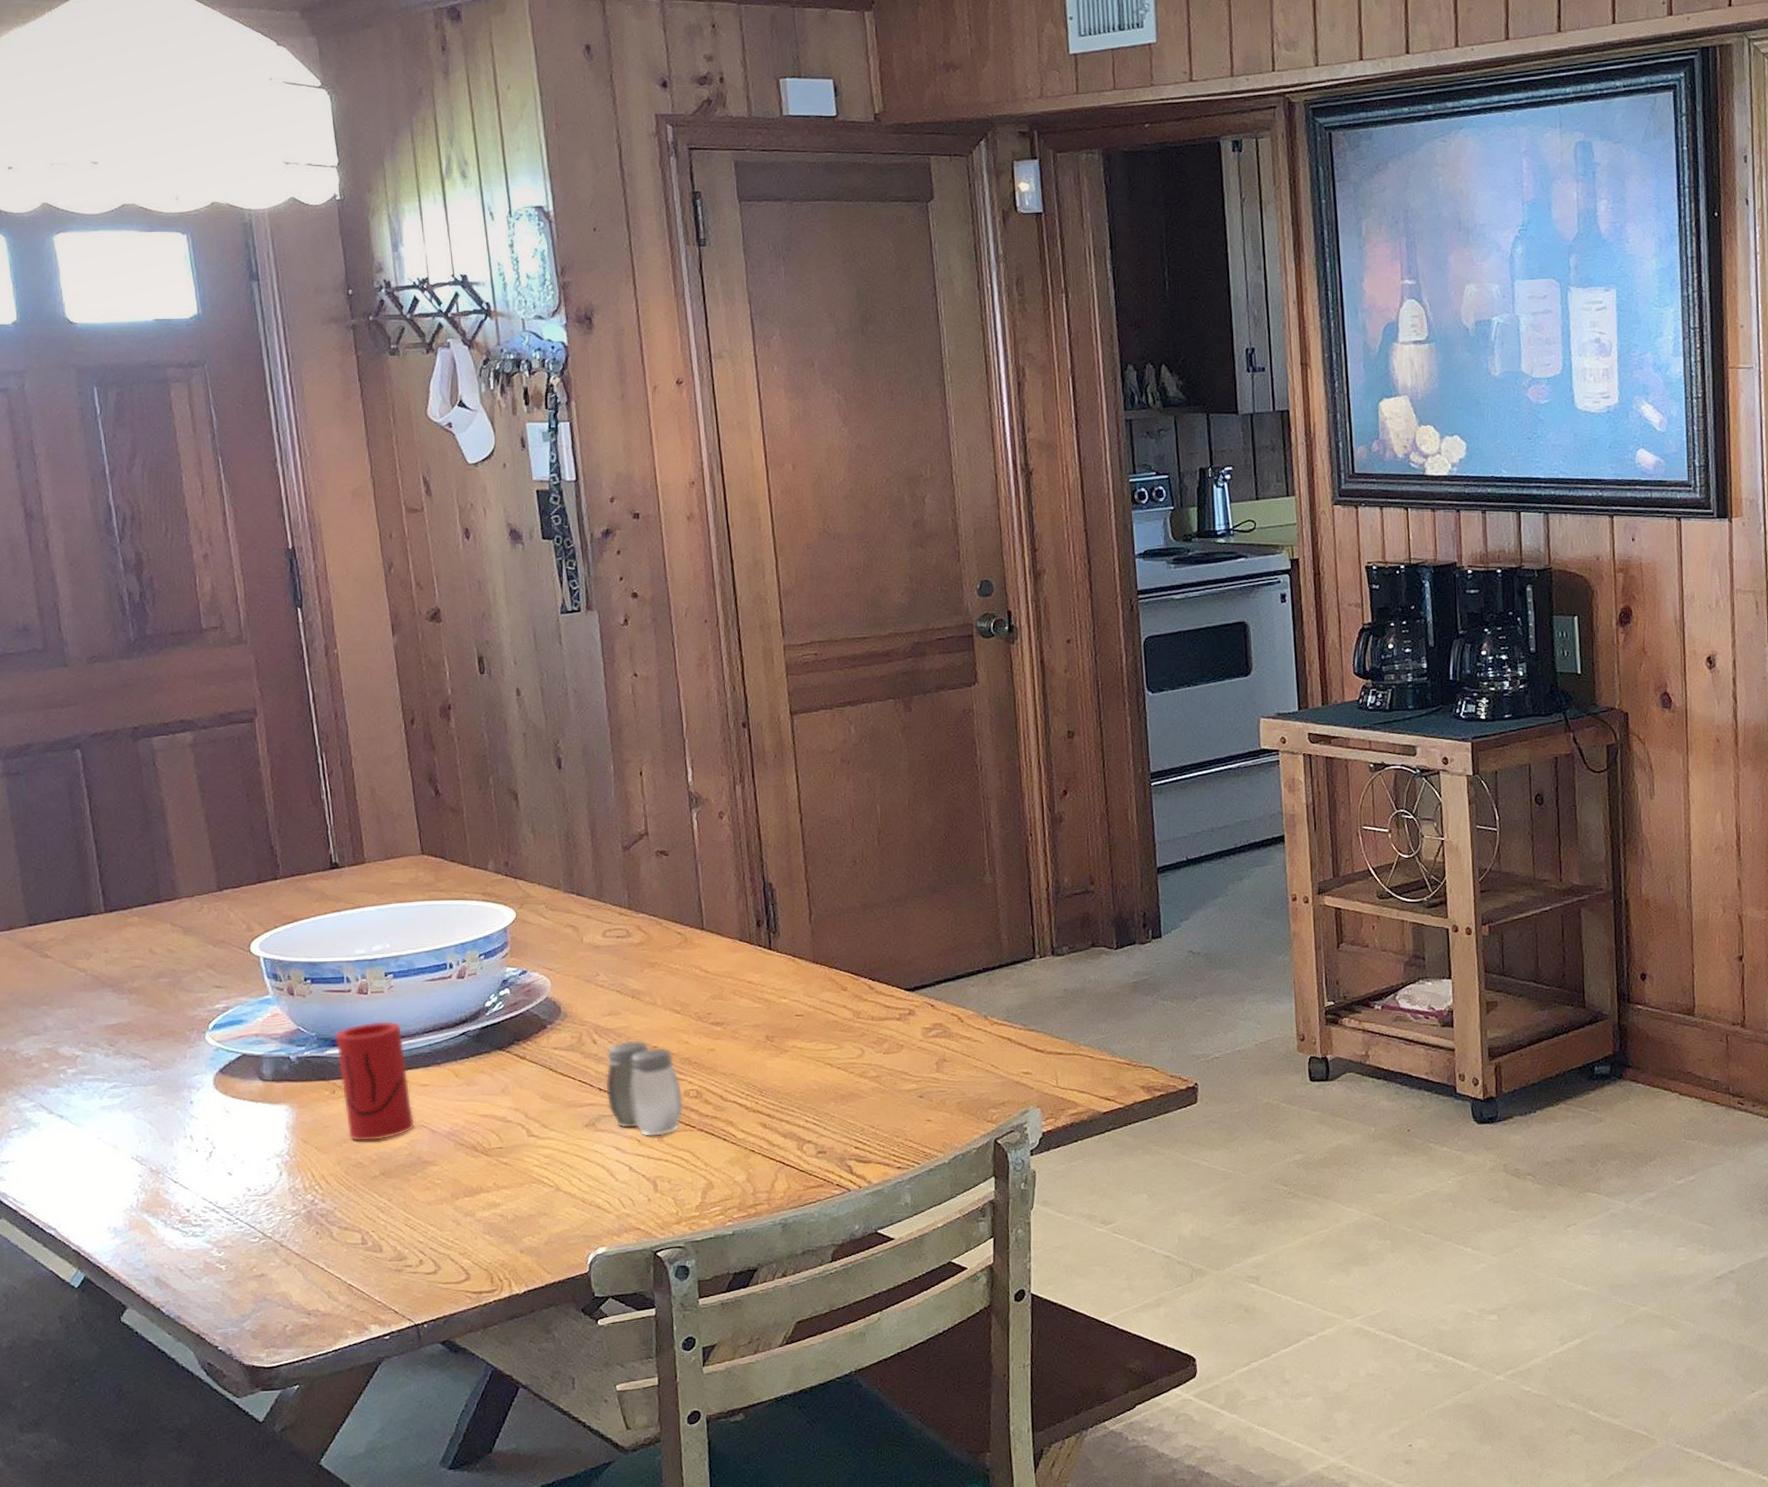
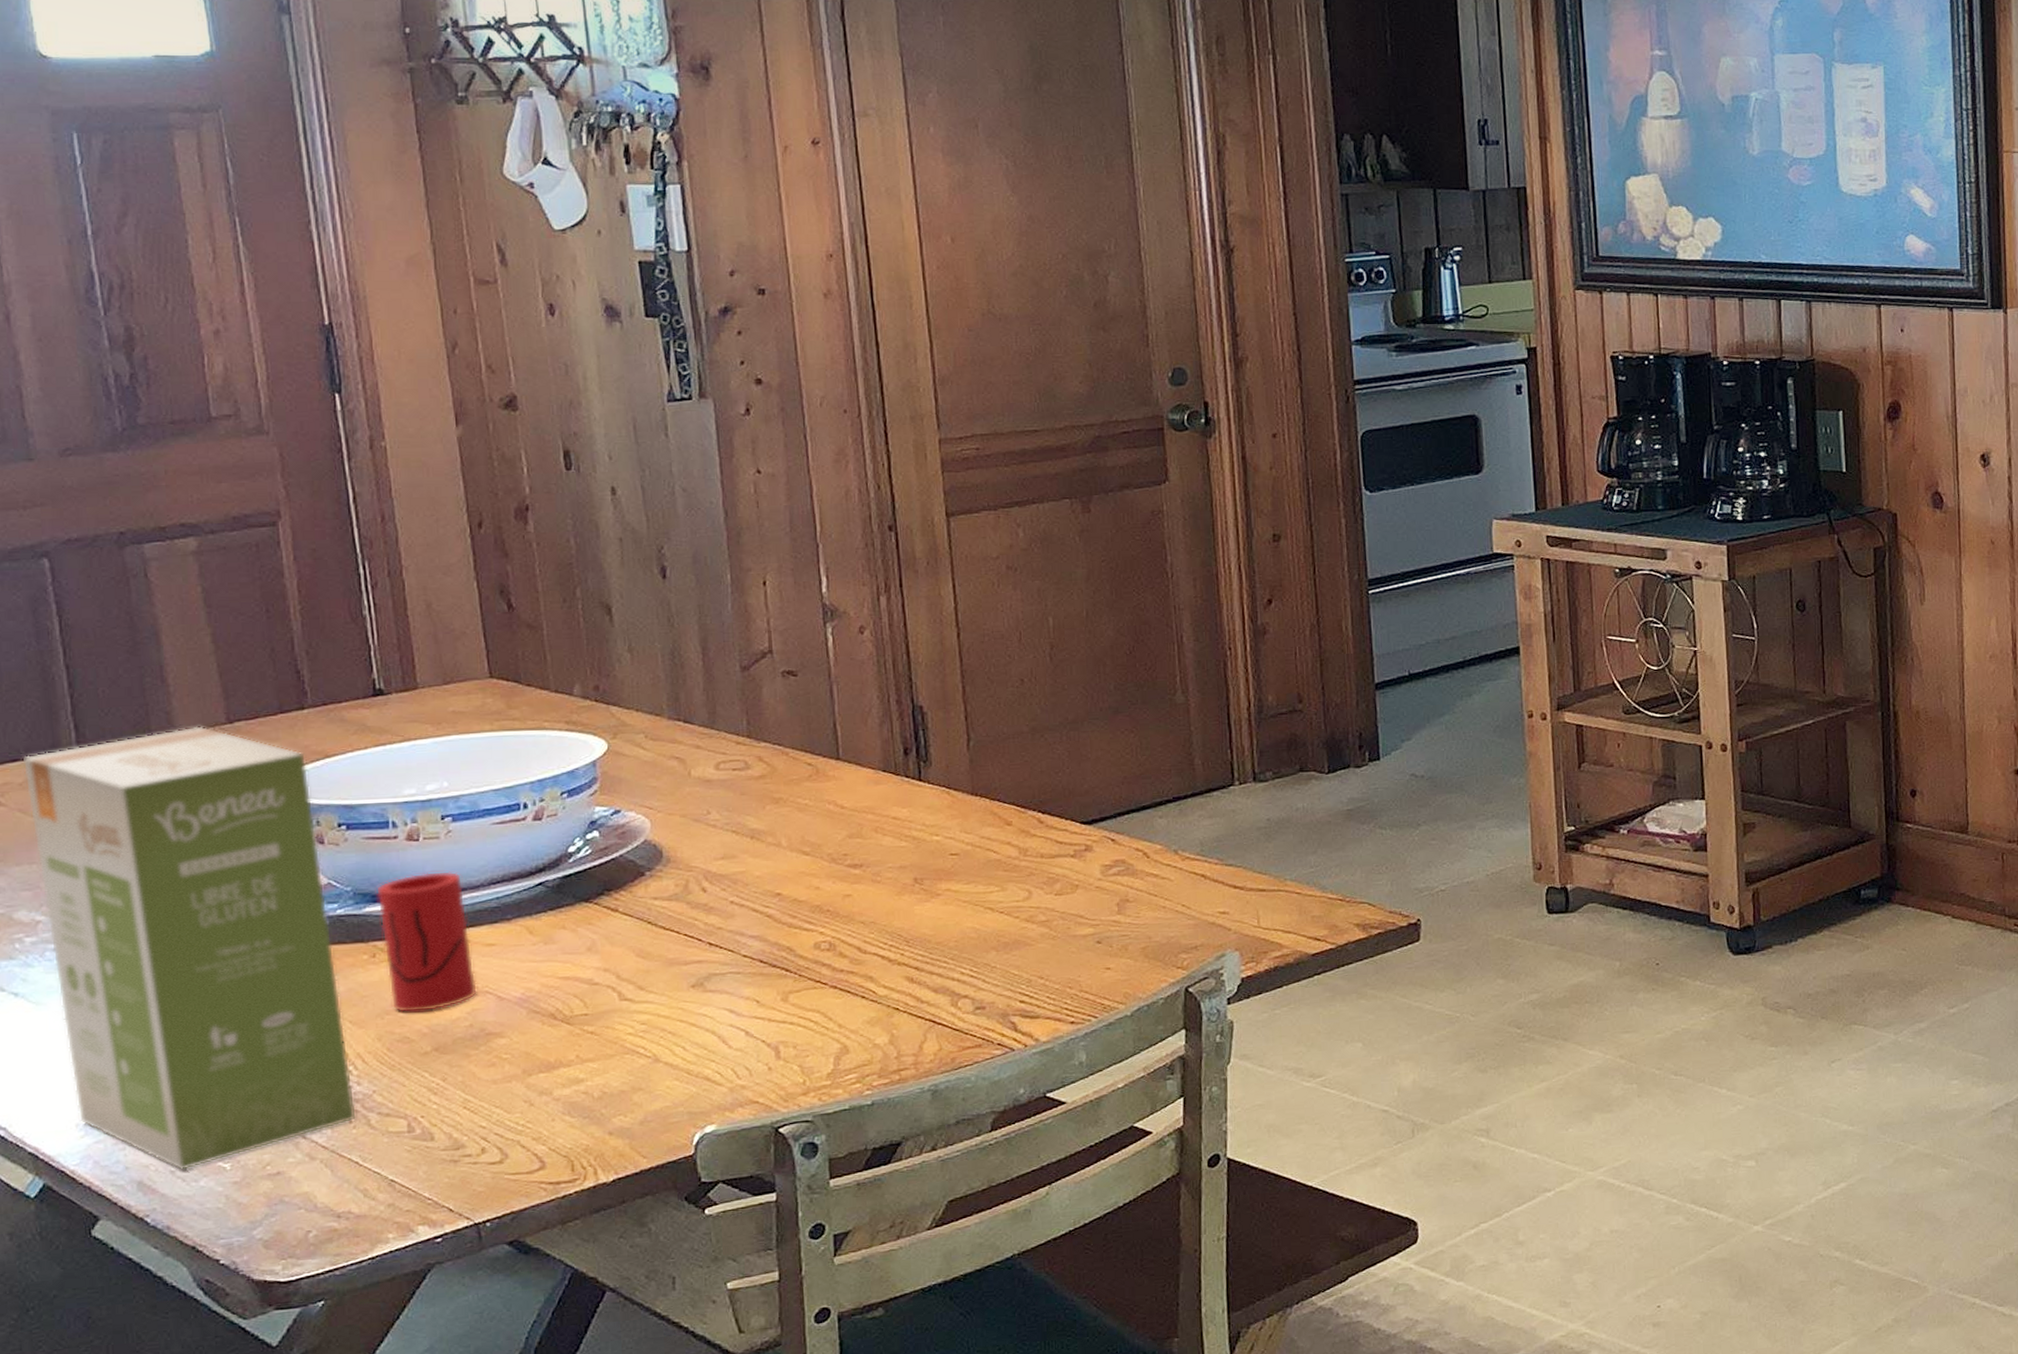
food box: none [63,893,323,1270] -> present [22,726,357,1171]
salt and pepper shaker: present [605,1040,684,1137] -> none [717,886,813,997]

